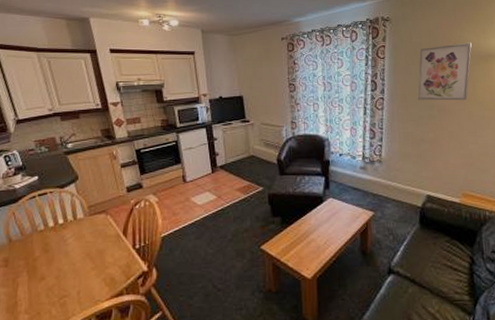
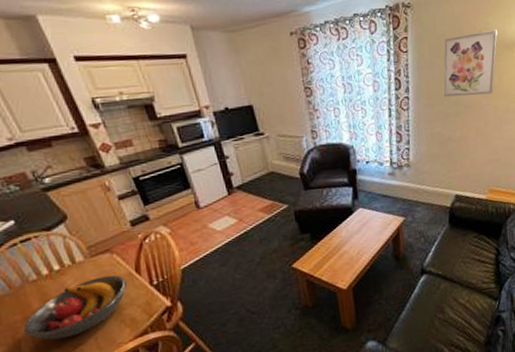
fruit bowl: none [23,234,115,288] -> present [23,275,128,340]

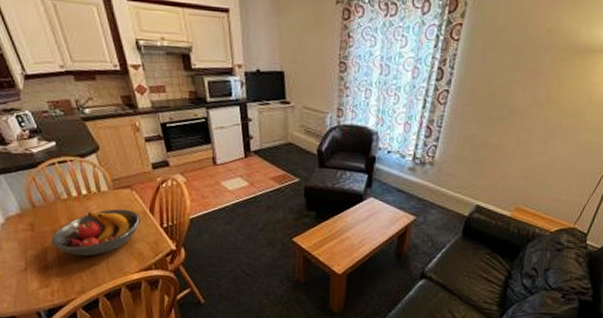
wall art: present [443,29,498,97] -> none [489,29,571,103]

